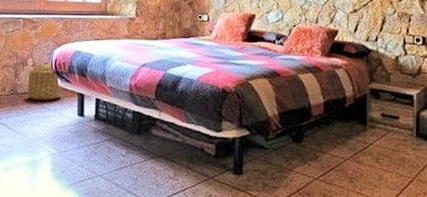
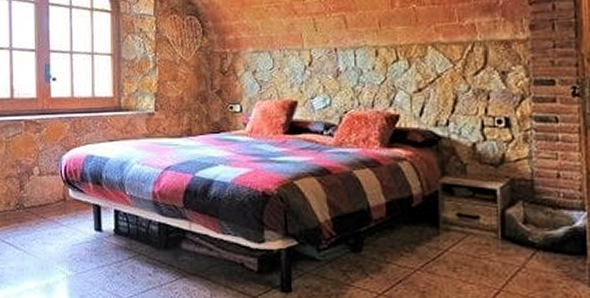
basket: present [28,62,62,100] -> none [36,169,75,214]

